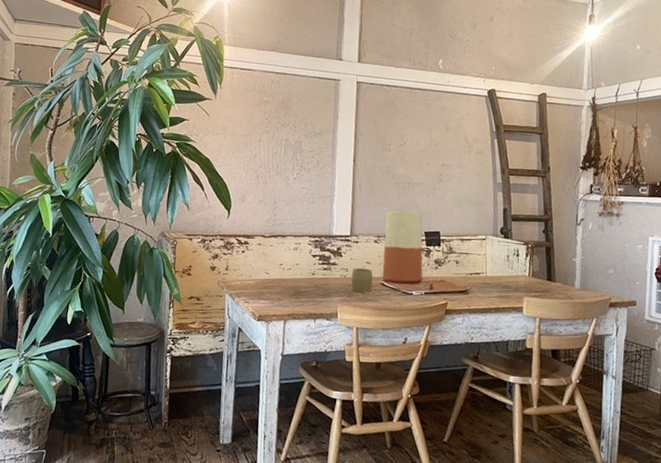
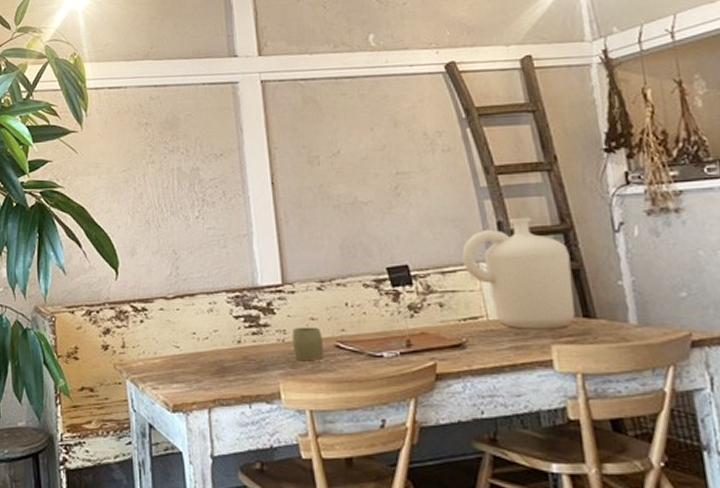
vase: present [382,210,423,285] -> none [327,241,395,344]
water jug: none [476,207,546,287] -> present [461,216,575,331]

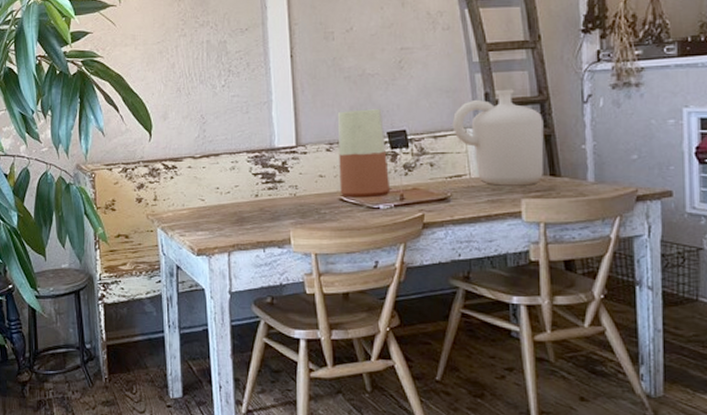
mug: present [291,327,323,361] -> none [302,183,329,213]
vase: none [327,241,395,344] -> present [337,109,391,198]

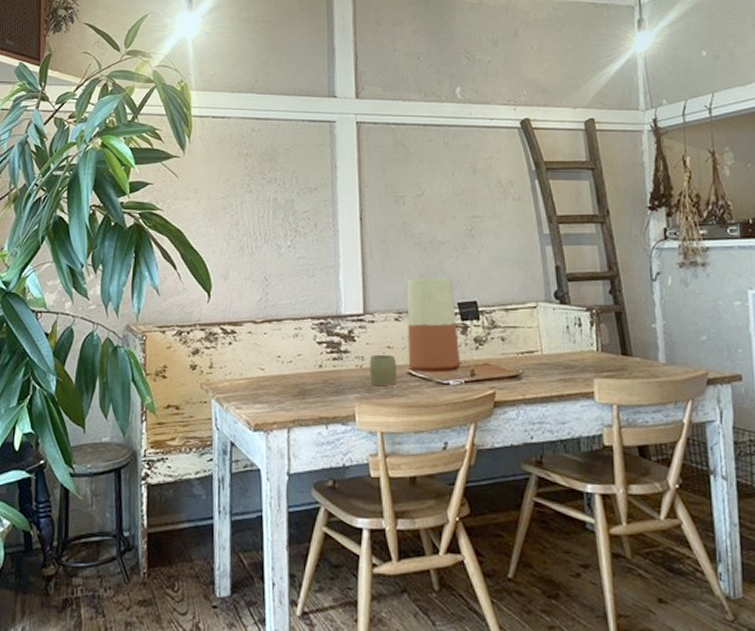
mug: none [302,183,329,213] -> present [369,354,396,387]
water jug: present [452,89,544,187] -> none [523,263,616,366]

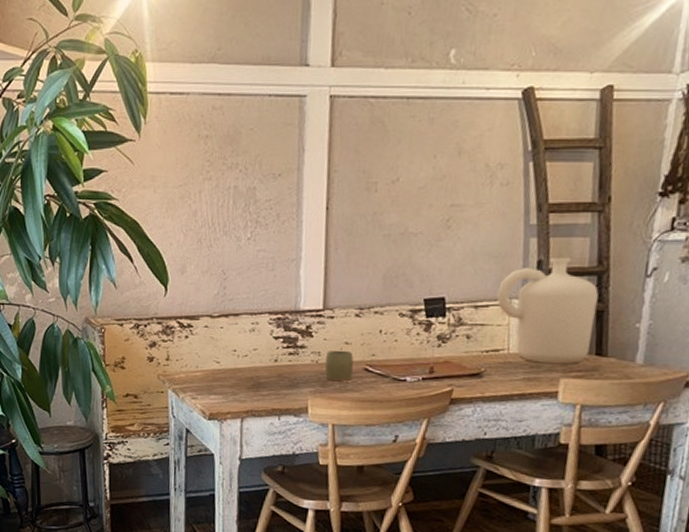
vase: present [407,278,461,373] -> none [365,272,421,369]
water jug: none [523,263,616,366] -> present [496,257,599,365]

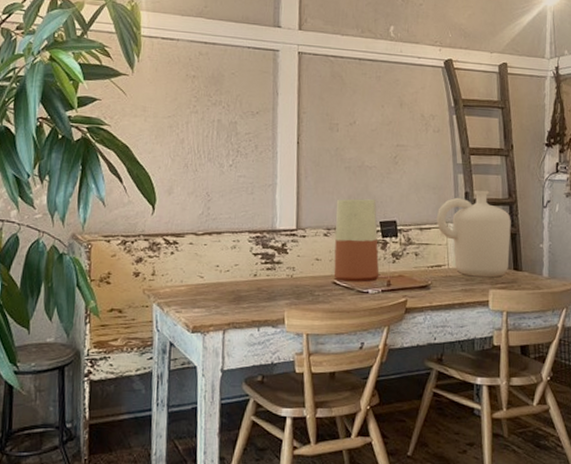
mug: present [324,350,354,382] -> none [298,265,323,294]
vase: none [365,272,421,369] -> present [333,198,380,283]

